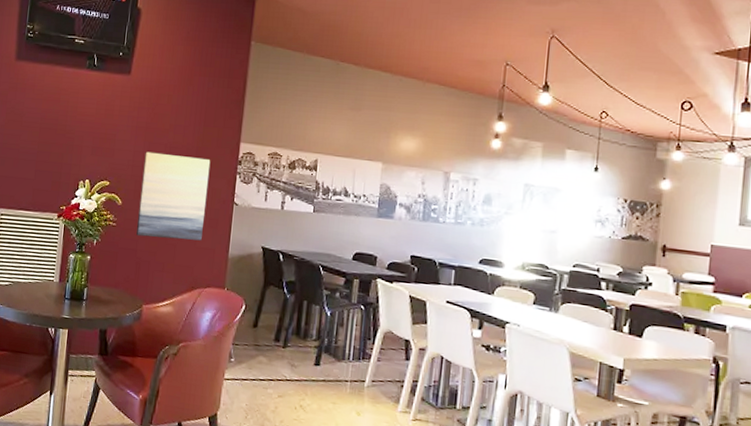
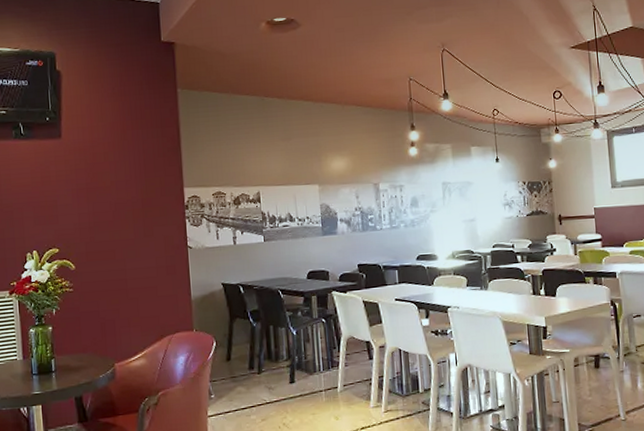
wall art: present [136,151,211,241] -> none [90,209,162,297]

